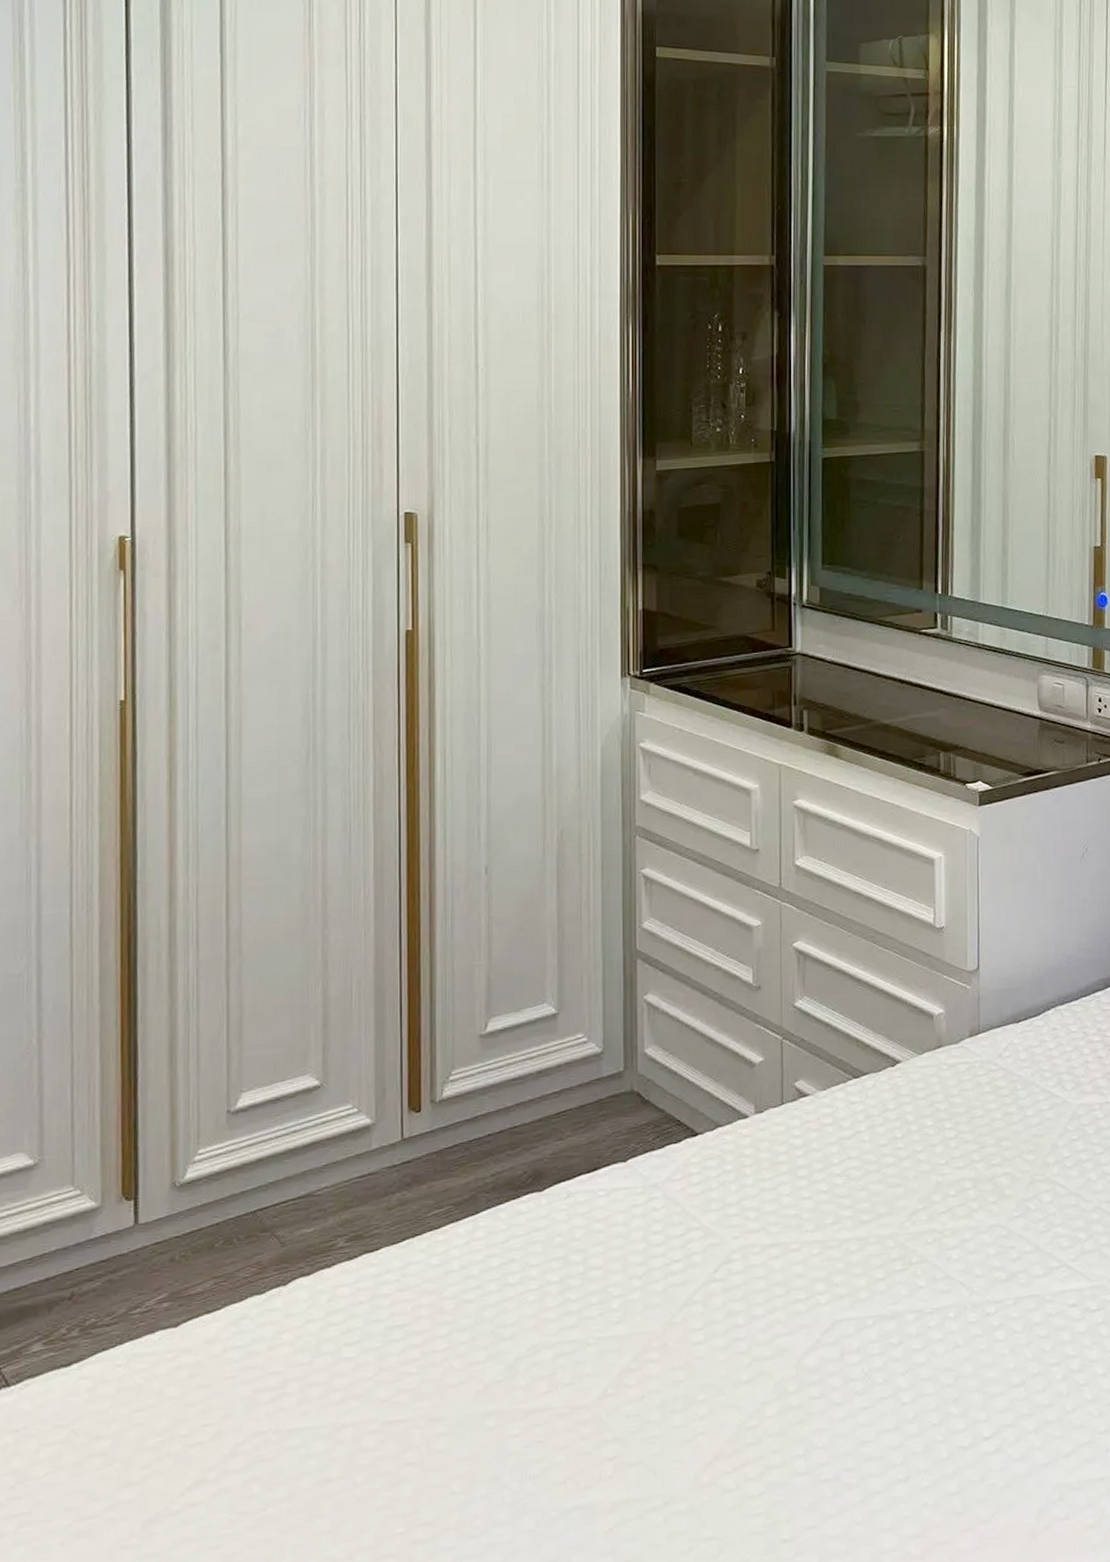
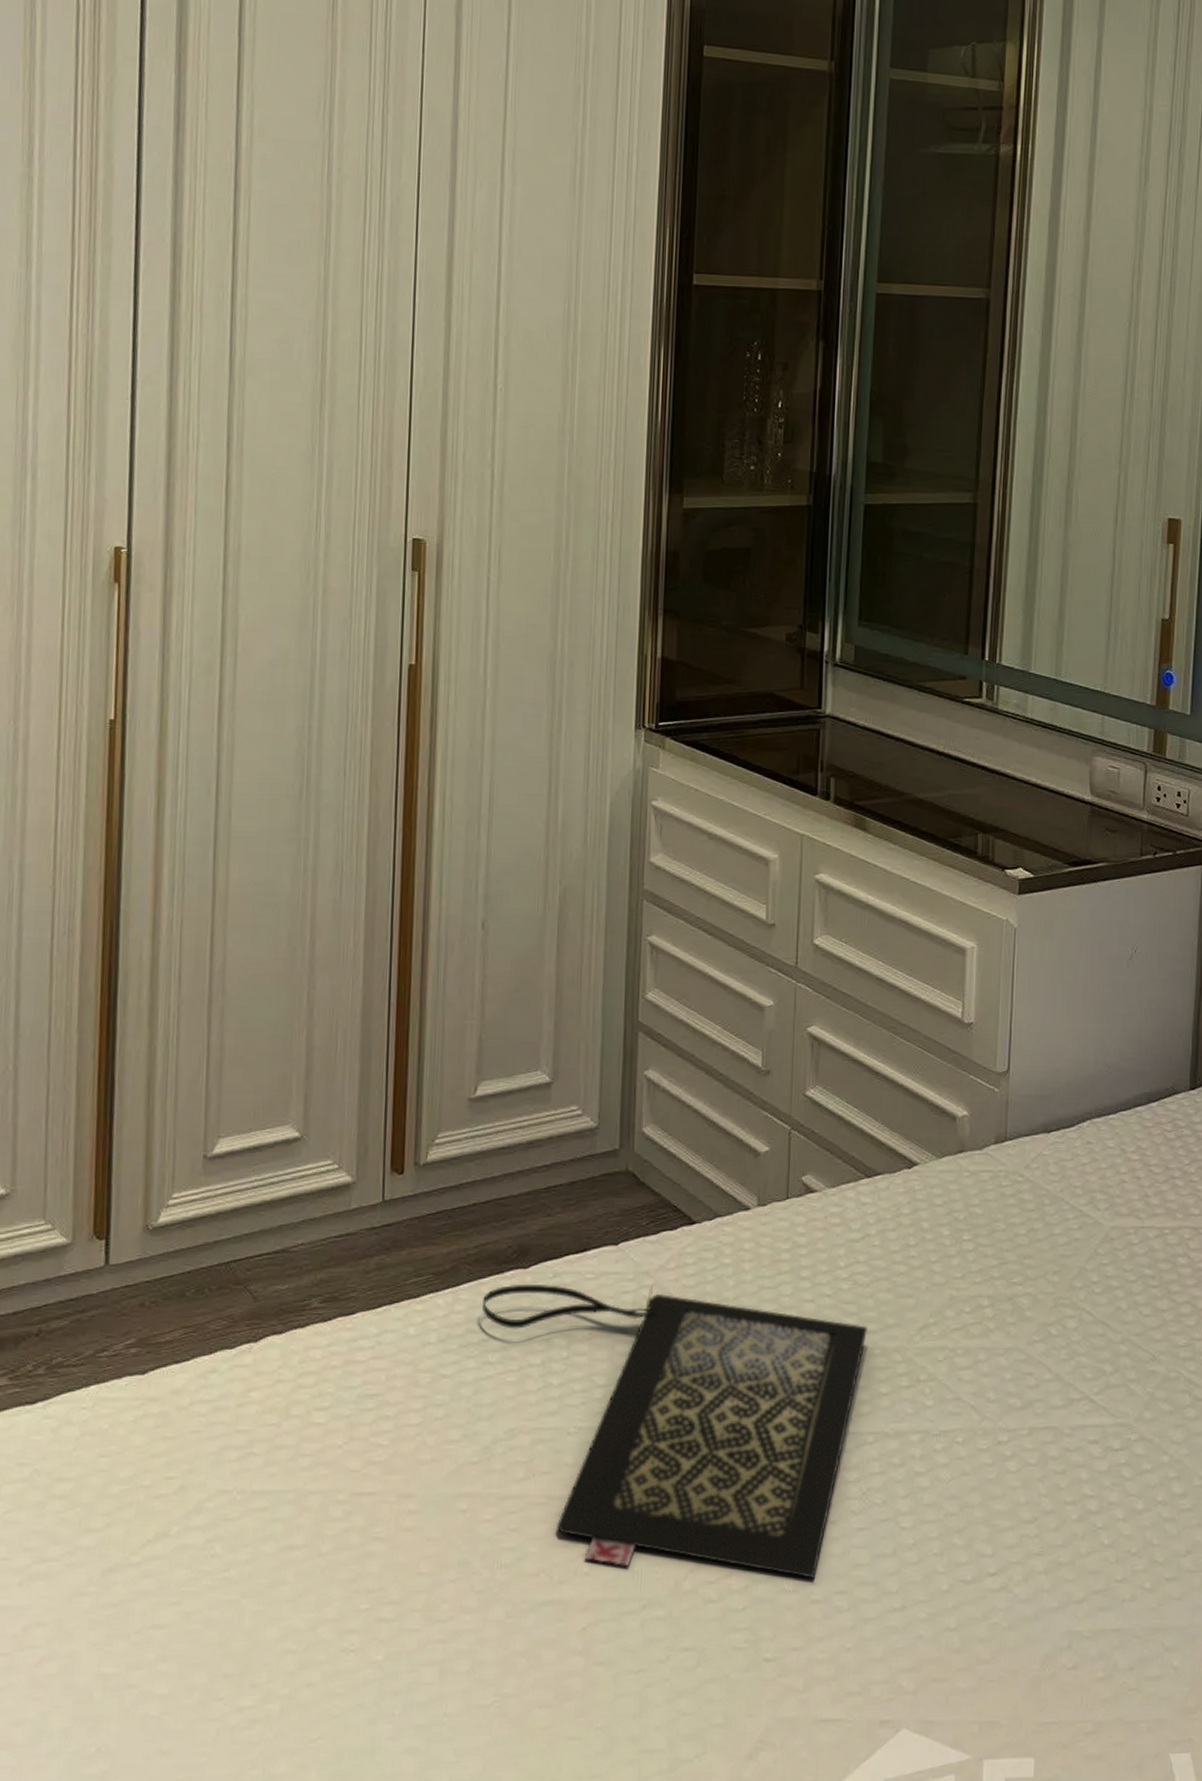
clutch bag: none [500,1195,862,1466] -> present [481,1284,867,1578]

